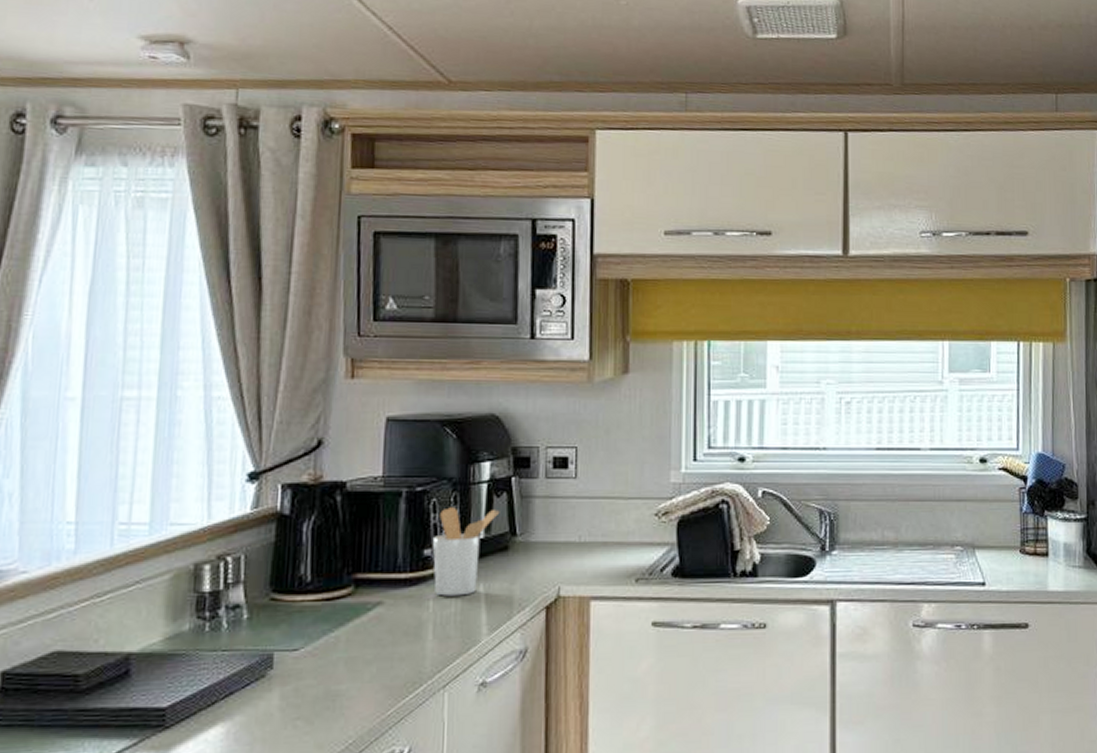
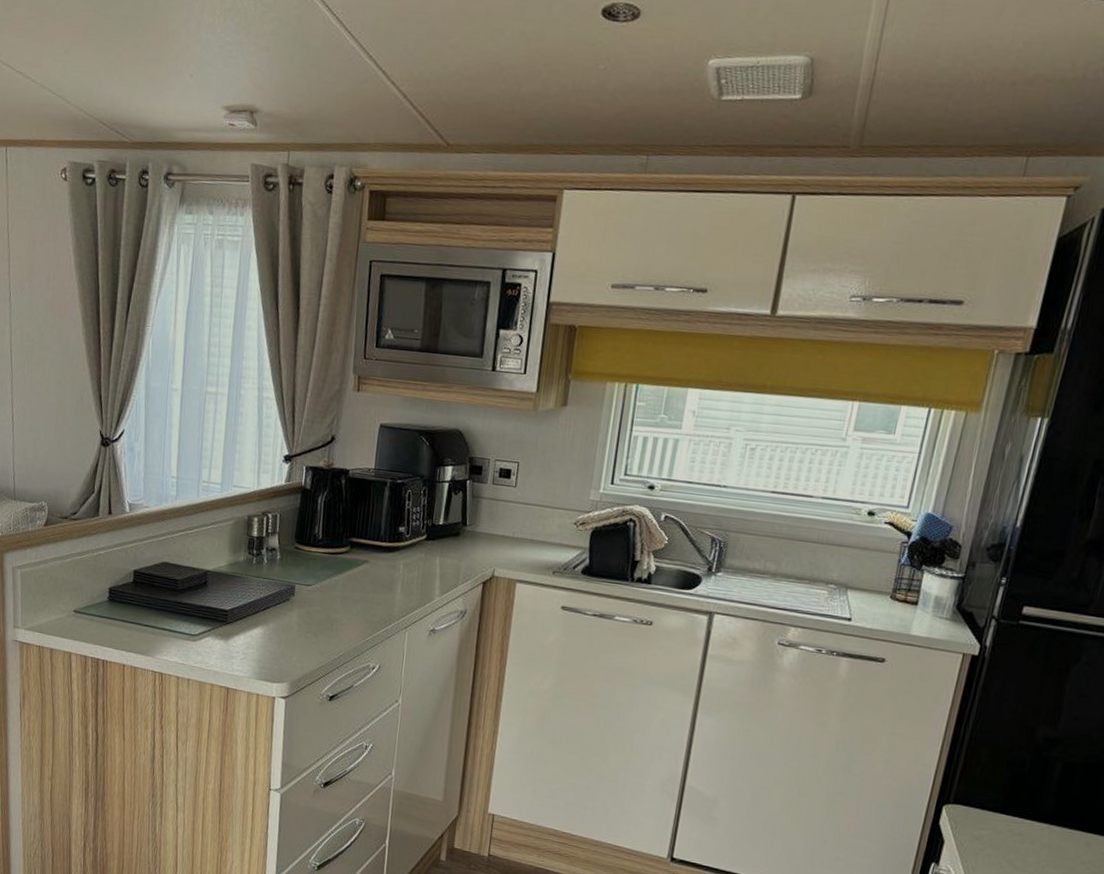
utensil holder: present [432,507,500,596] -> none [404,498,456,565]

